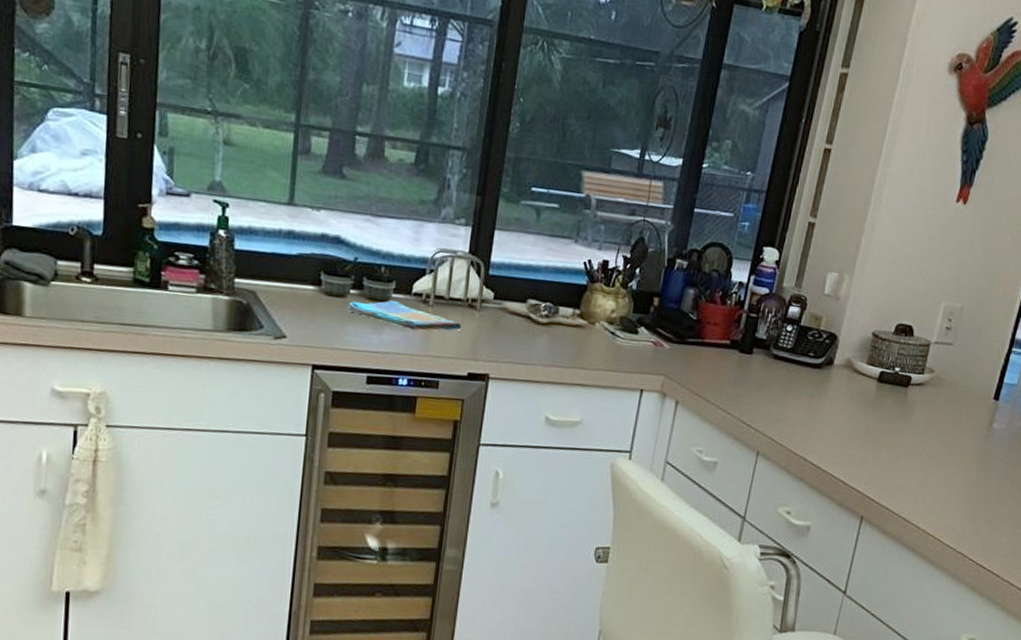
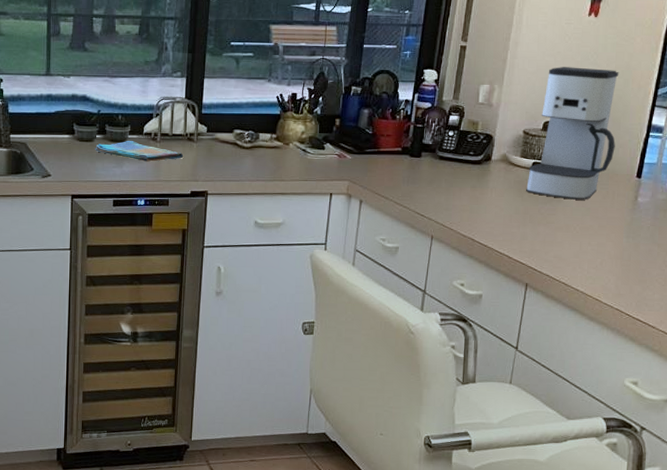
coffee maker: none [870,259,985,422] -> present [526,67,619,200]

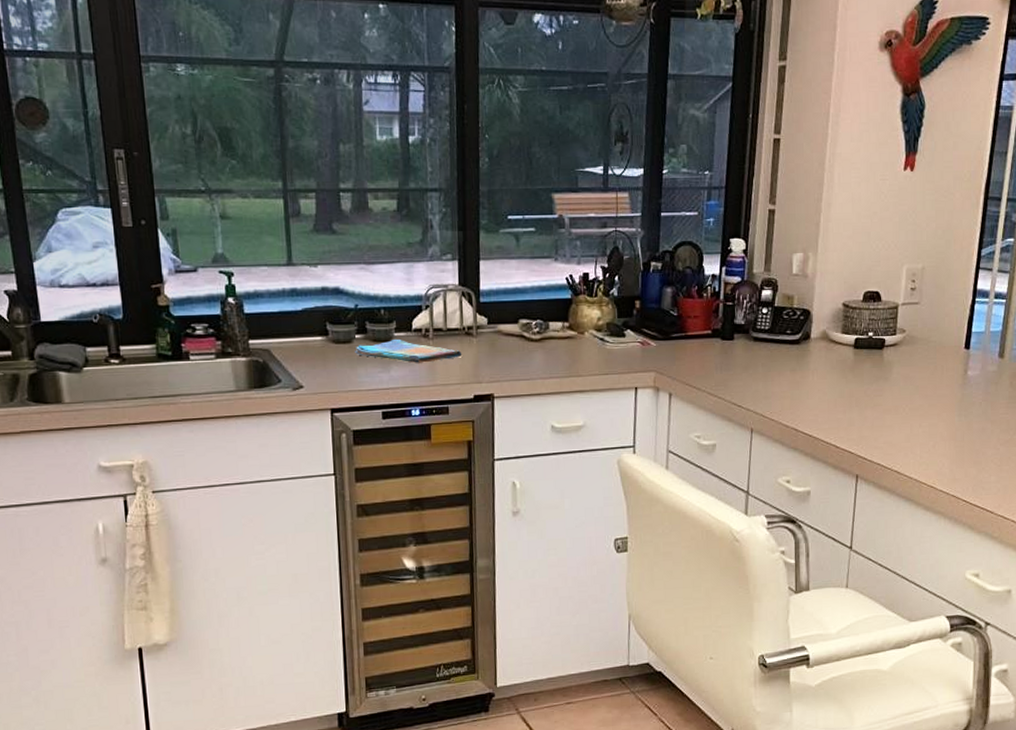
coffee maker: present [526,67,619,200] -> none [850,228,941,378]

